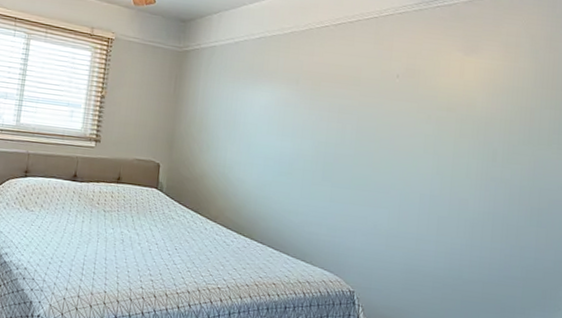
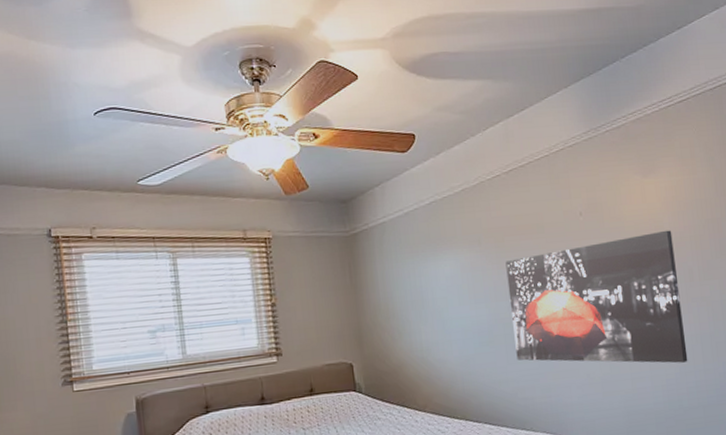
wall art: none [310,103,483,236] -> present [505,230,688,364]

